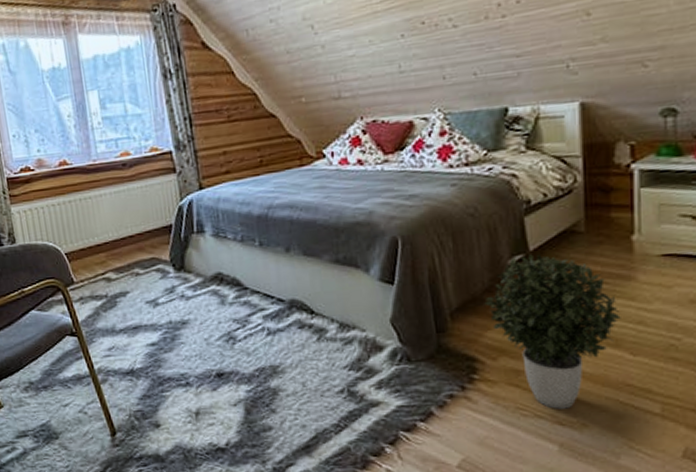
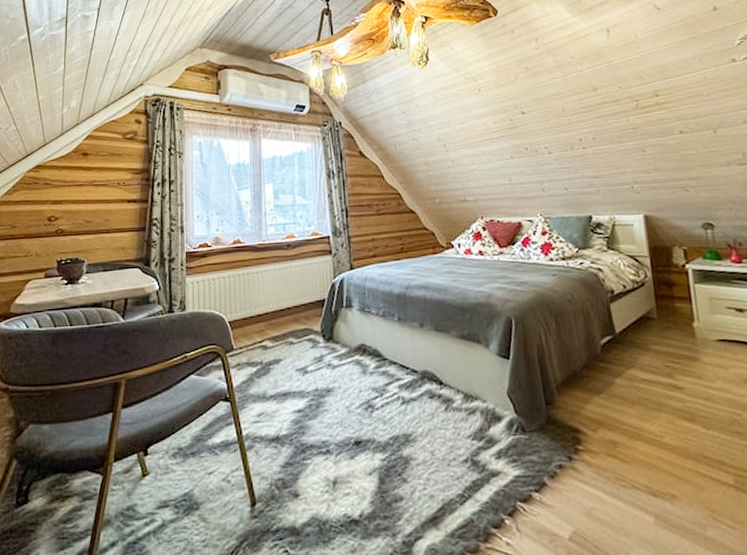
potted plant: present [484,254,621,409] -> none [583,336,693,480]

